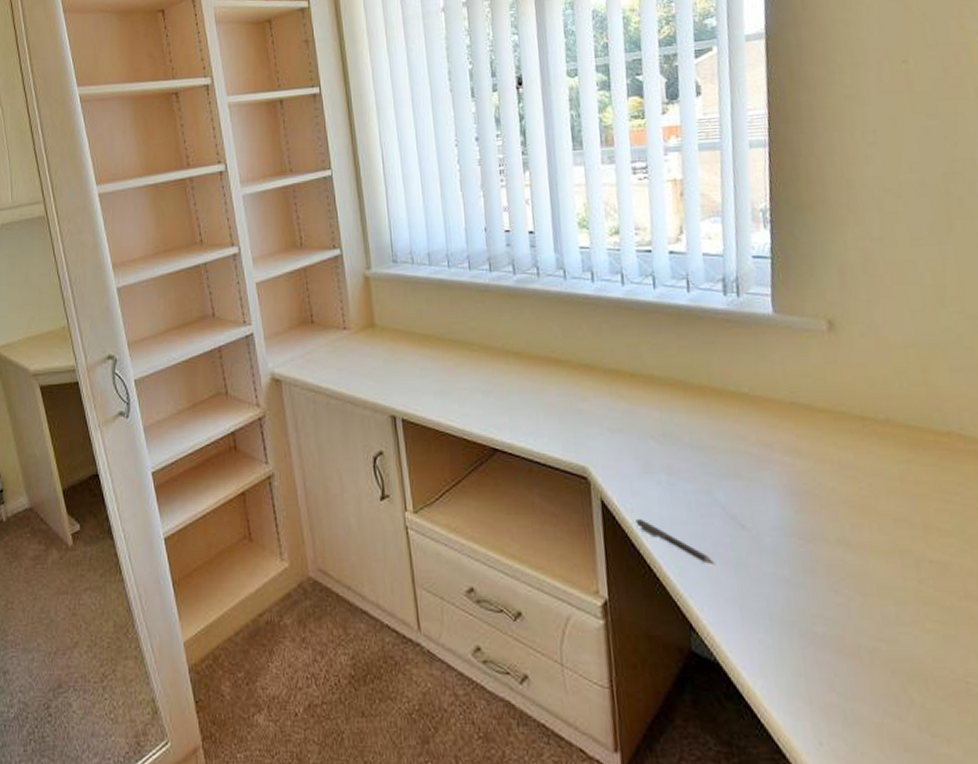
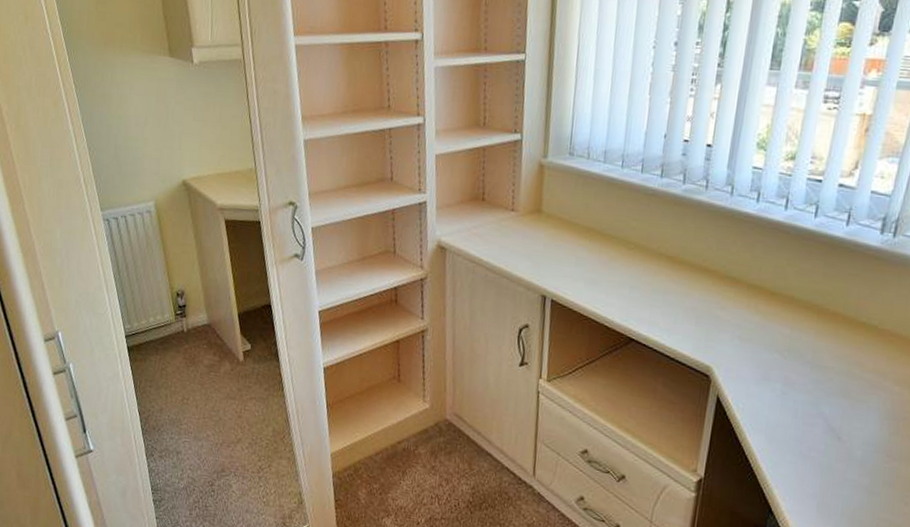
pen: present [635,518,716,566] -> none [744,417,806,466]

